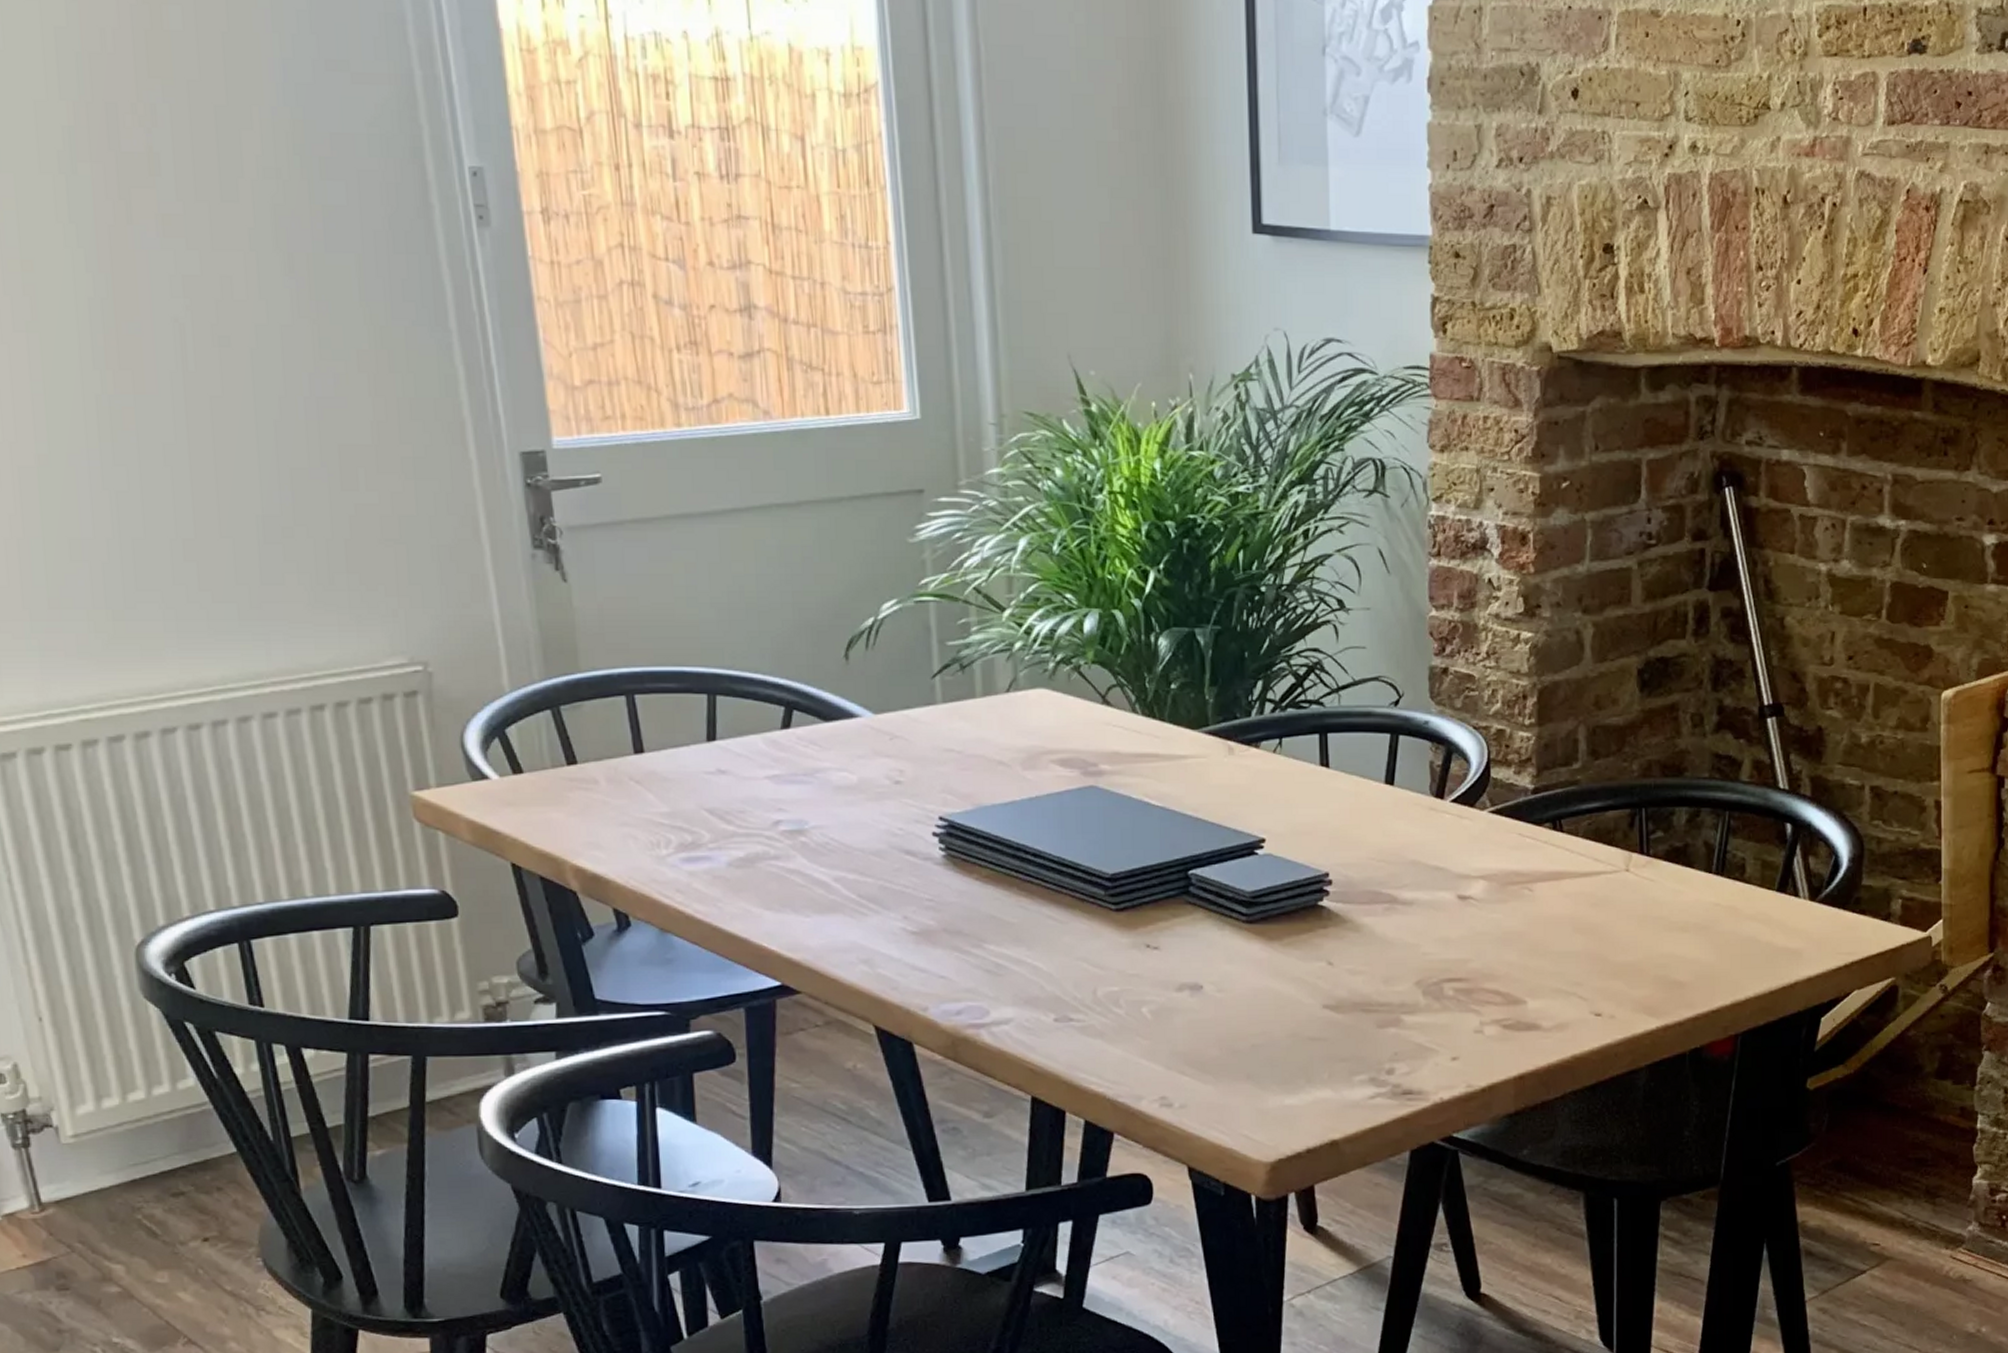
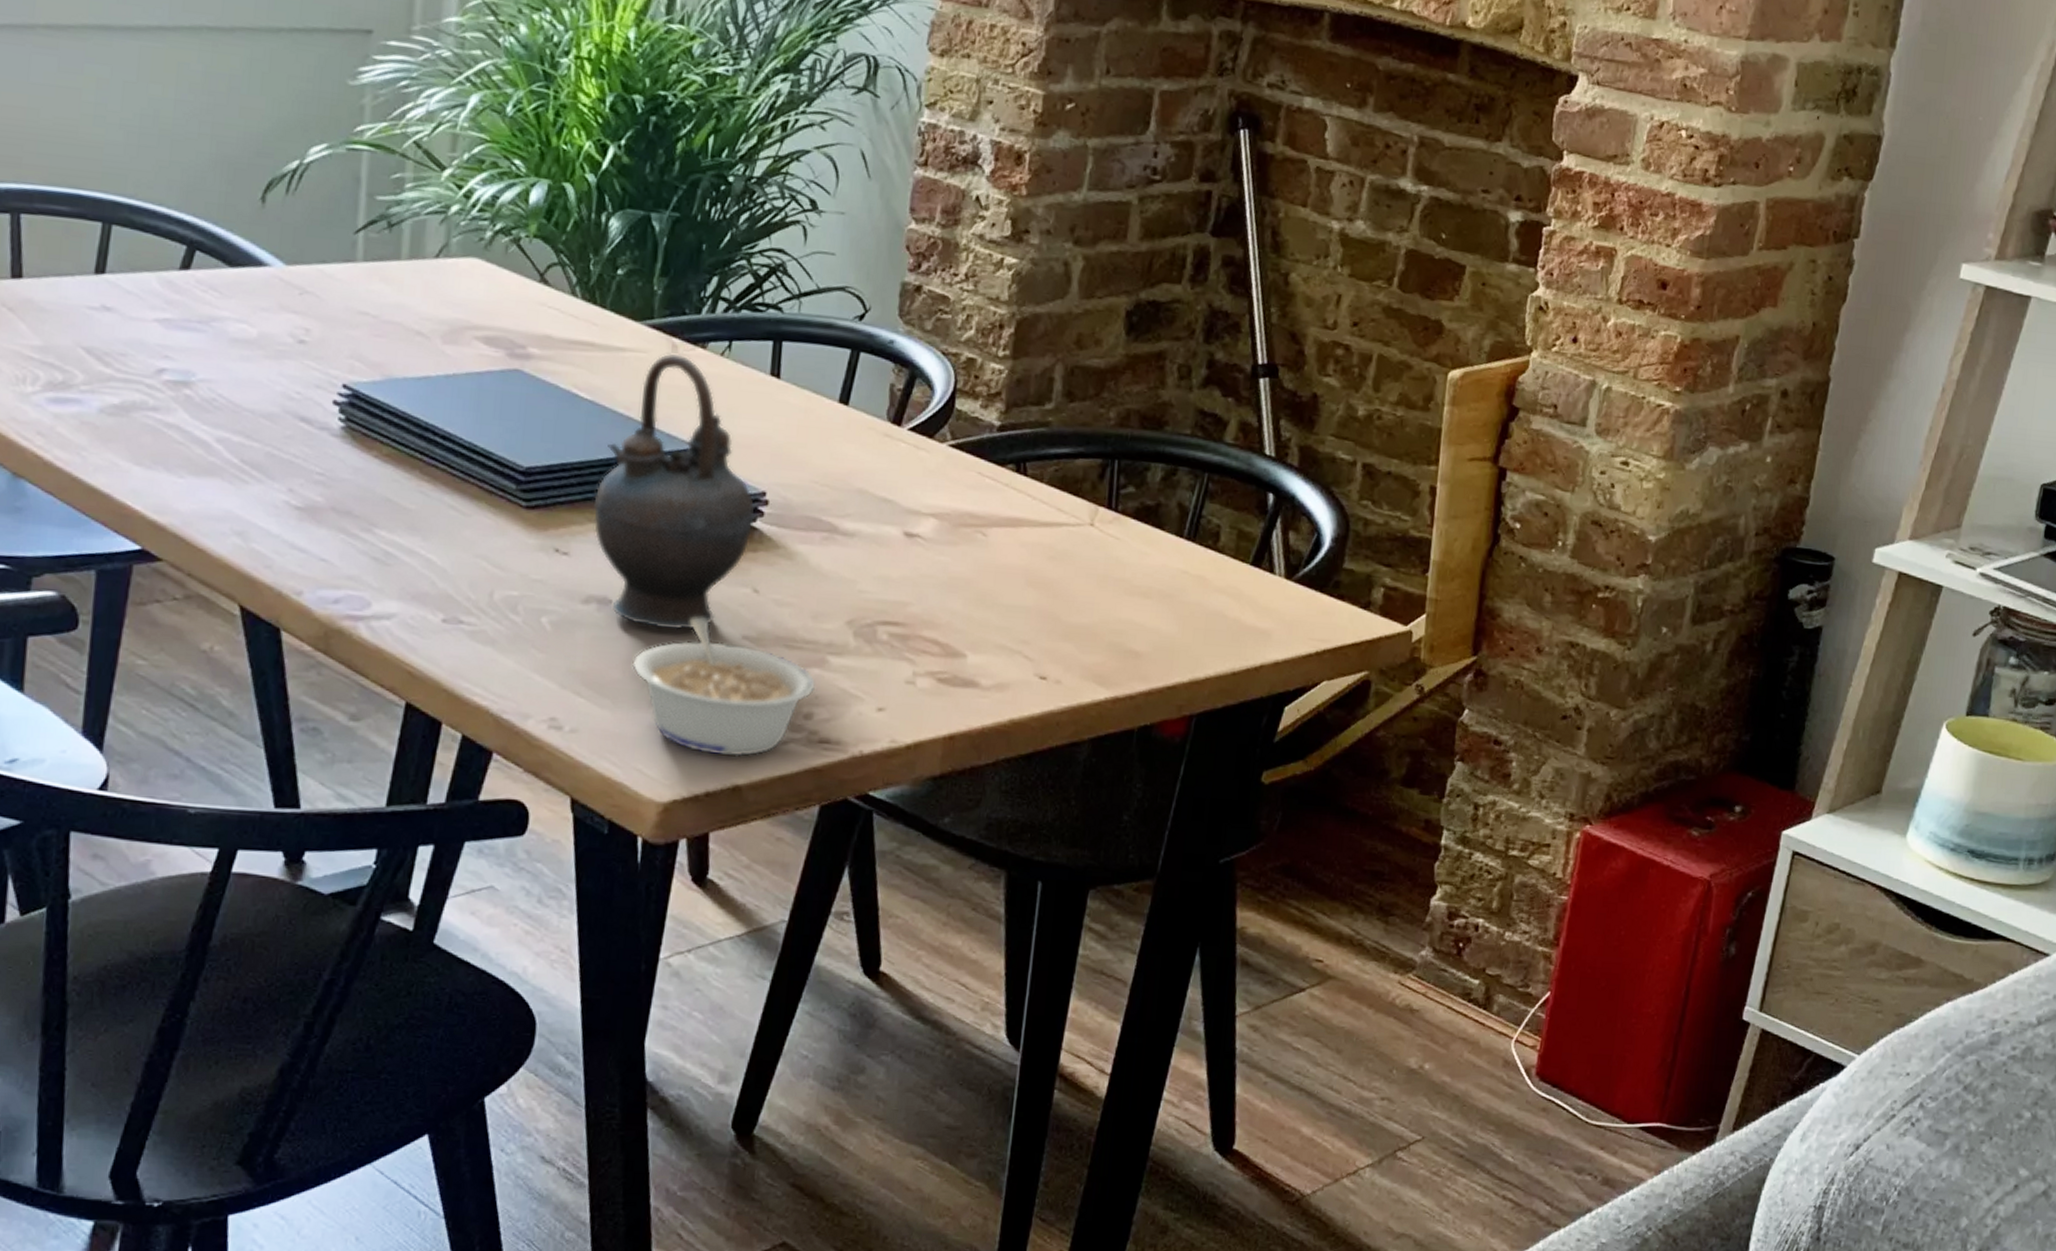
teapot: none [1175,755,1321,1007] -> present [593,353,755,630]
legume: none [1228,992,1394,1115] -> present [632,617,816,757]

